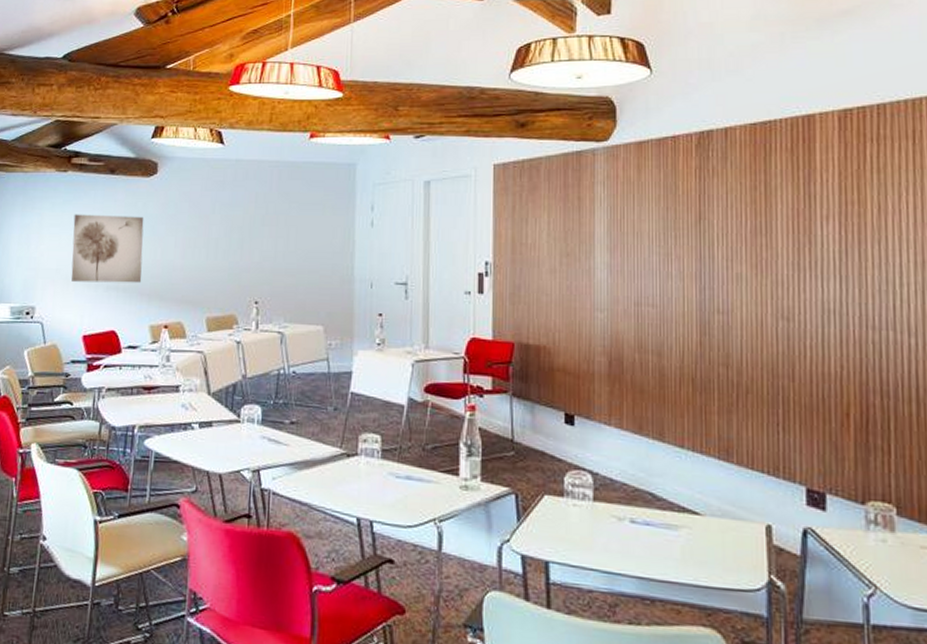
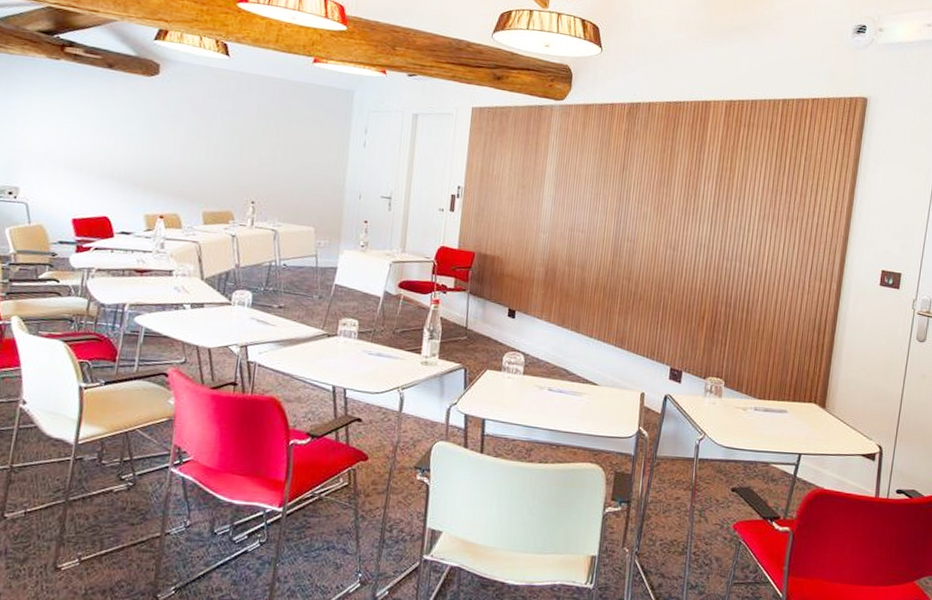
wall art: present [71,214,144,284] -> none [61,102,143,175]

